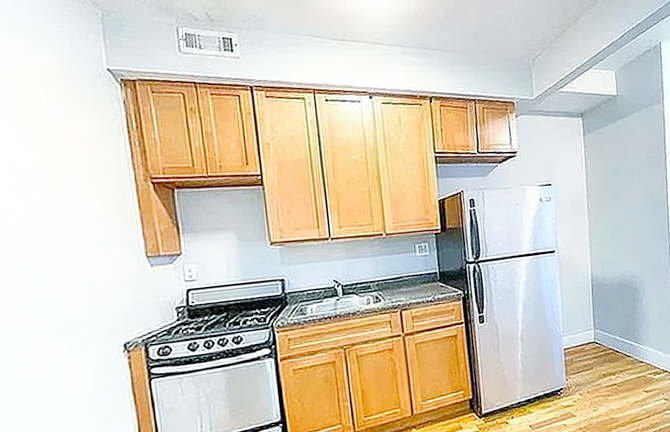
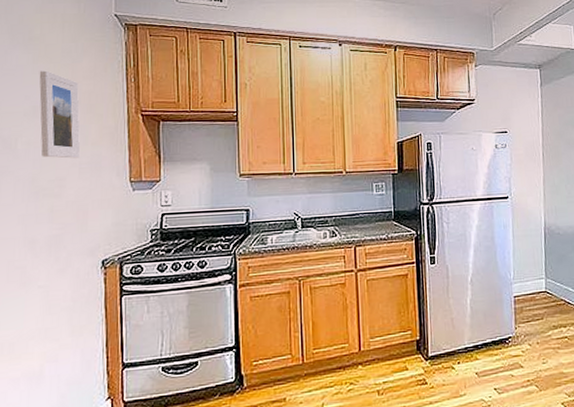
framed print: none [22,136,85,236] -> present [39,70,81,159]

